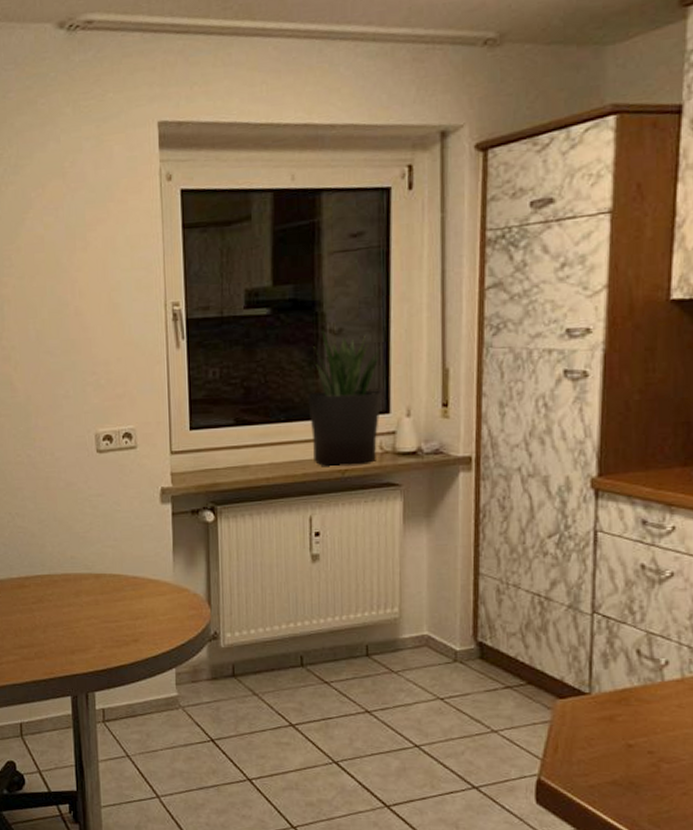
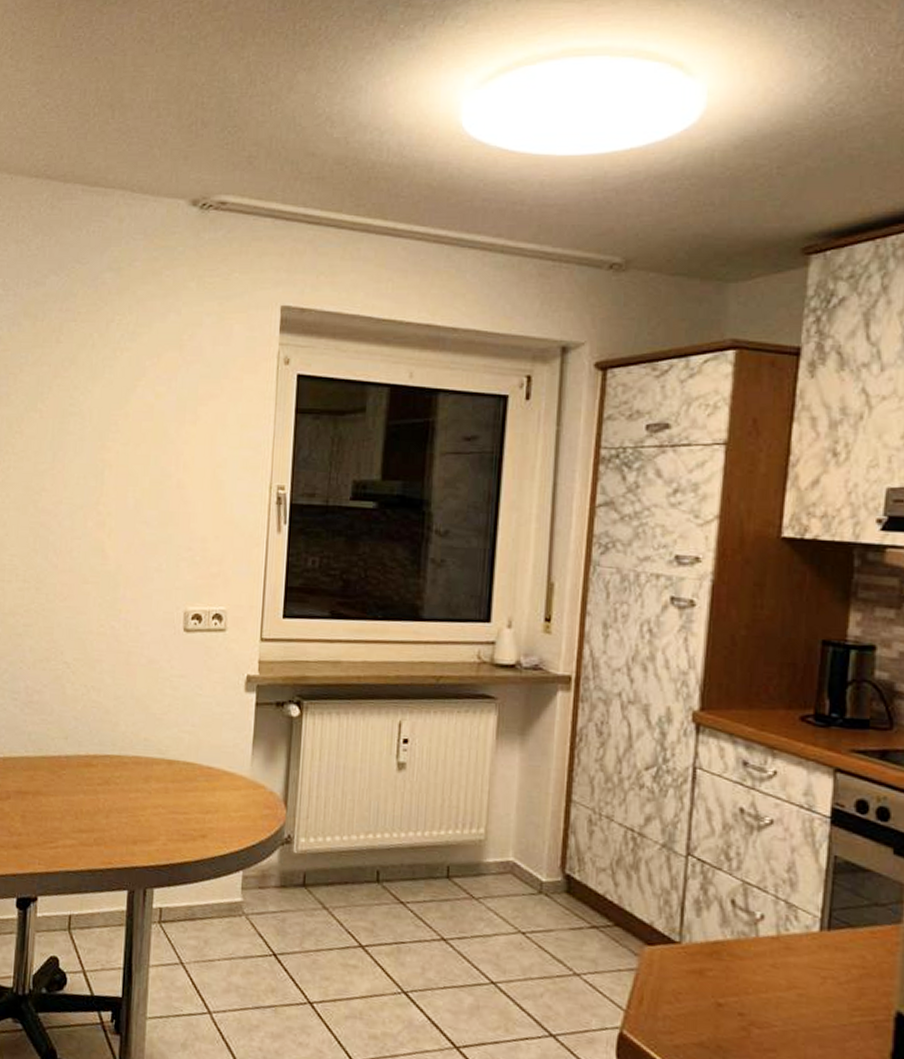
planter: present [307,328,382,467] -> none [407,528,486,674]

